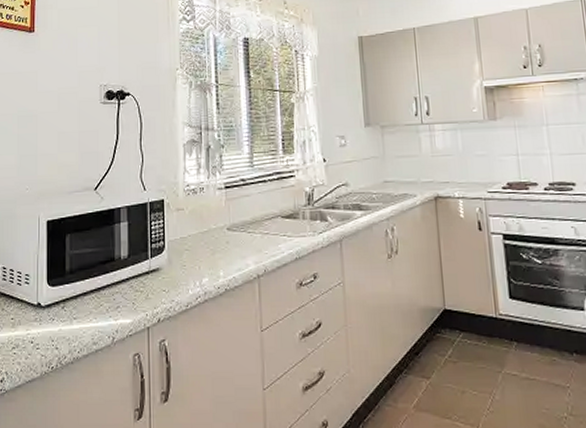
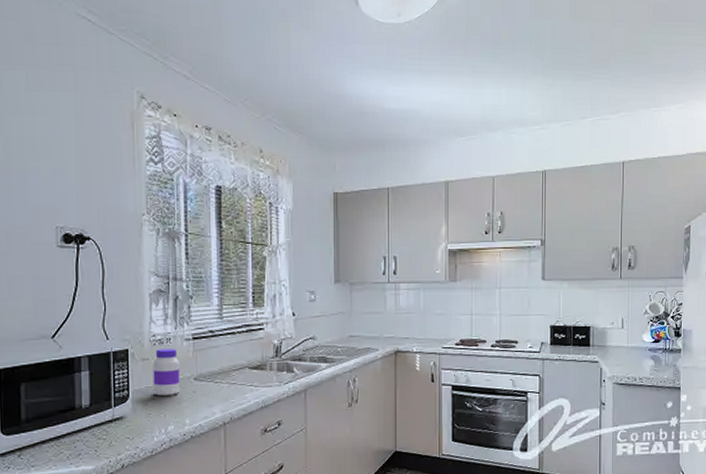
jar: none [187,198,214,247] -> present [153,349,180,396]

